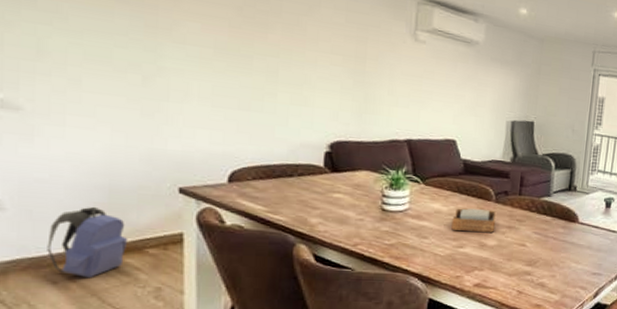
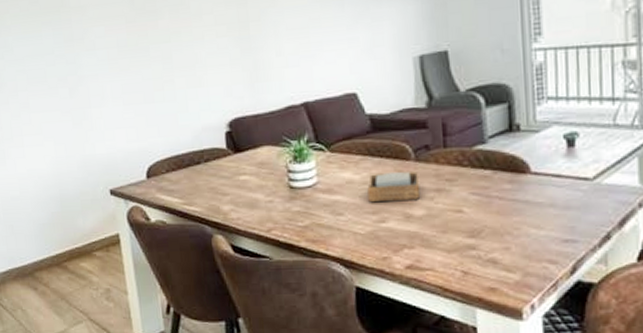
backpack: present [47,206,128,279] -> none [26,216,80,283]

